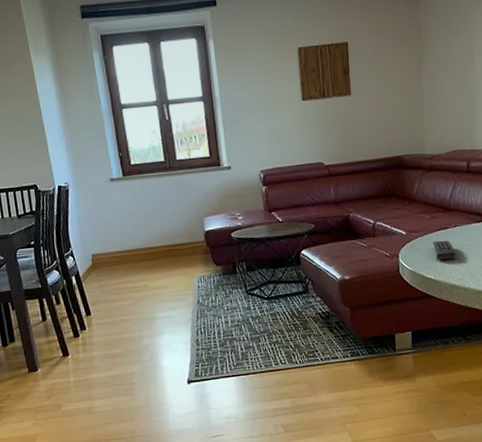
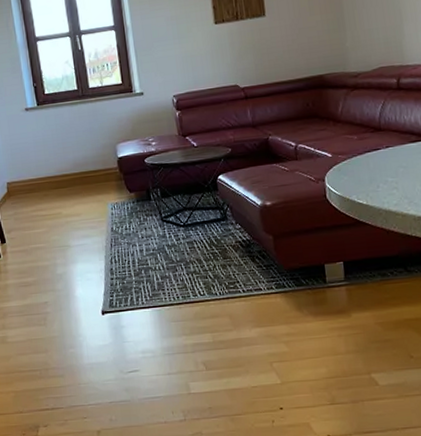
remote control: present [432,240,456,261] -> none [362,162,390,184]

